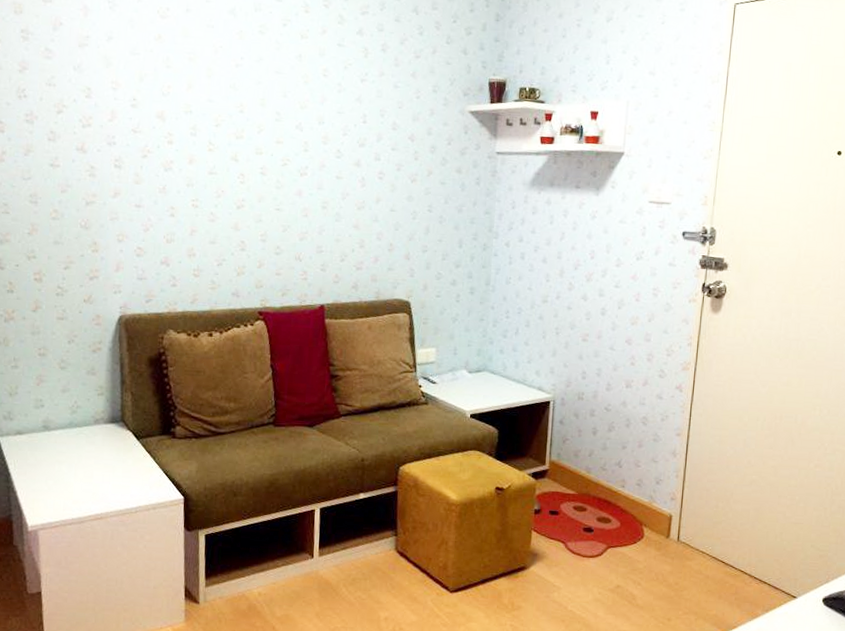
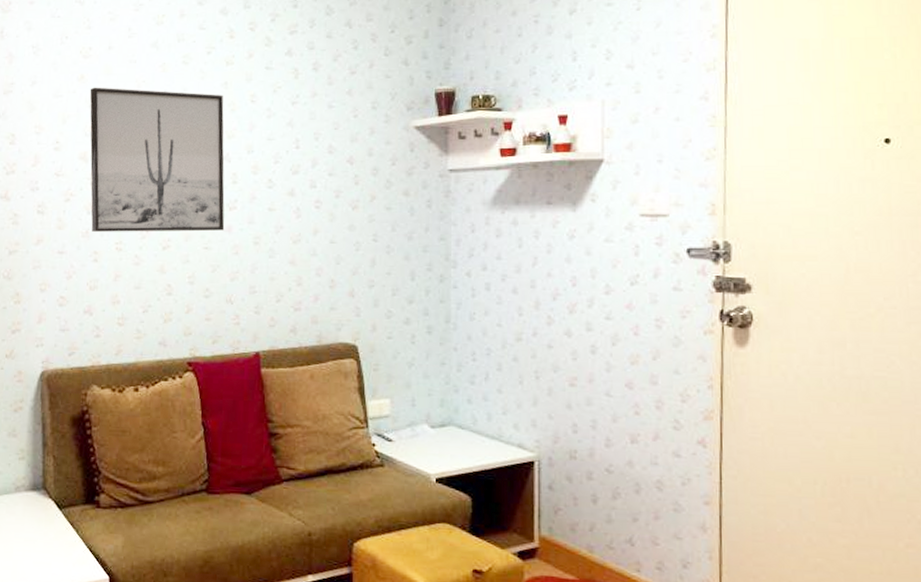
wall art: none [167,48,298,194] -> present [90,87,225,232]

